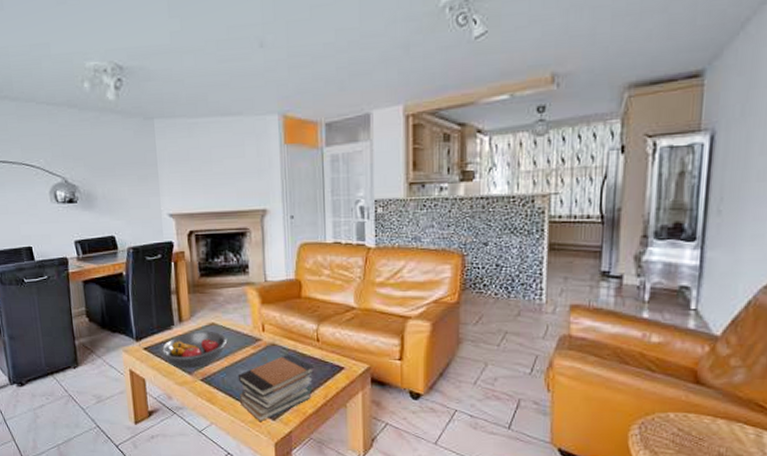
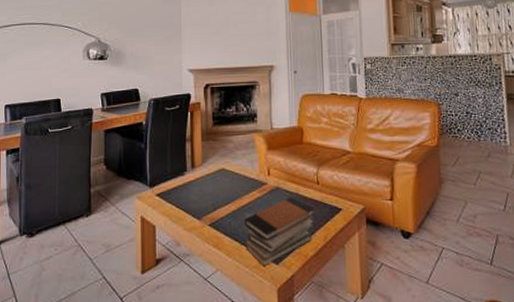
fruit bowl: present [160,331,228,369] -> none [172,176,236,214]

